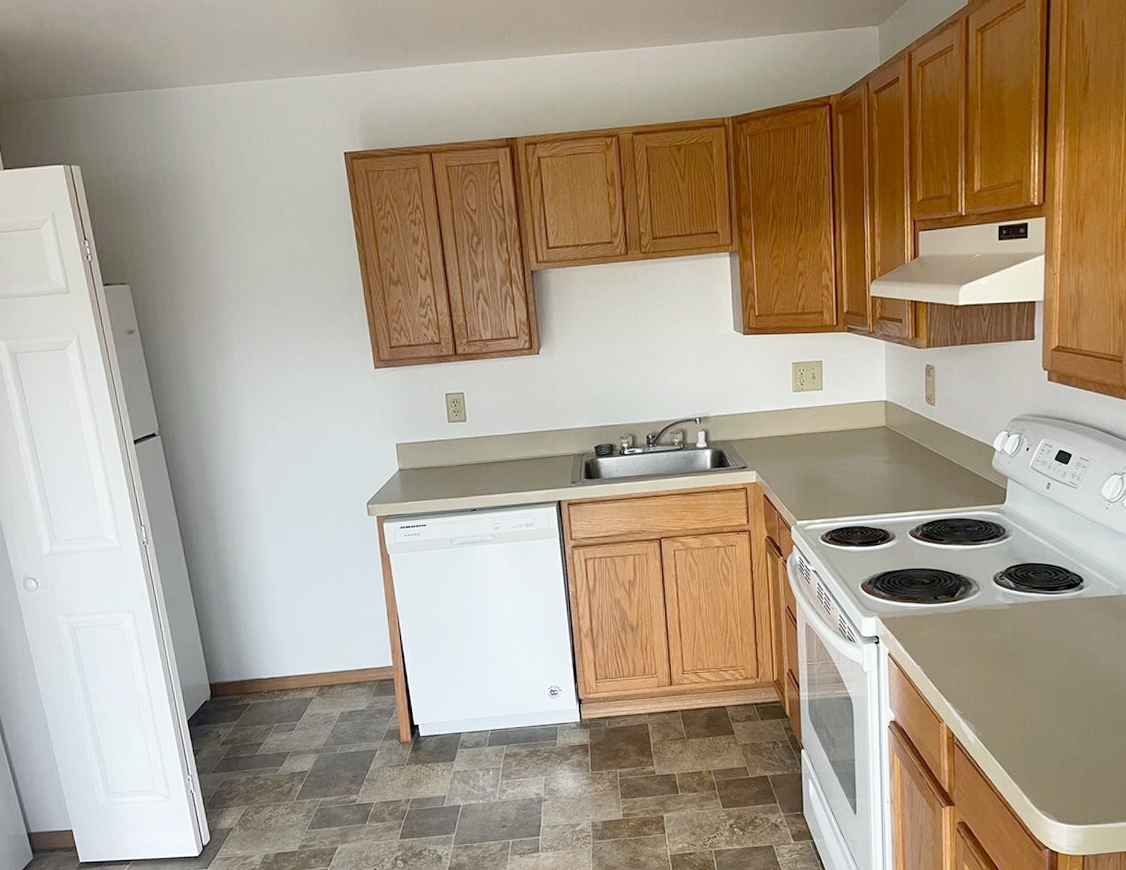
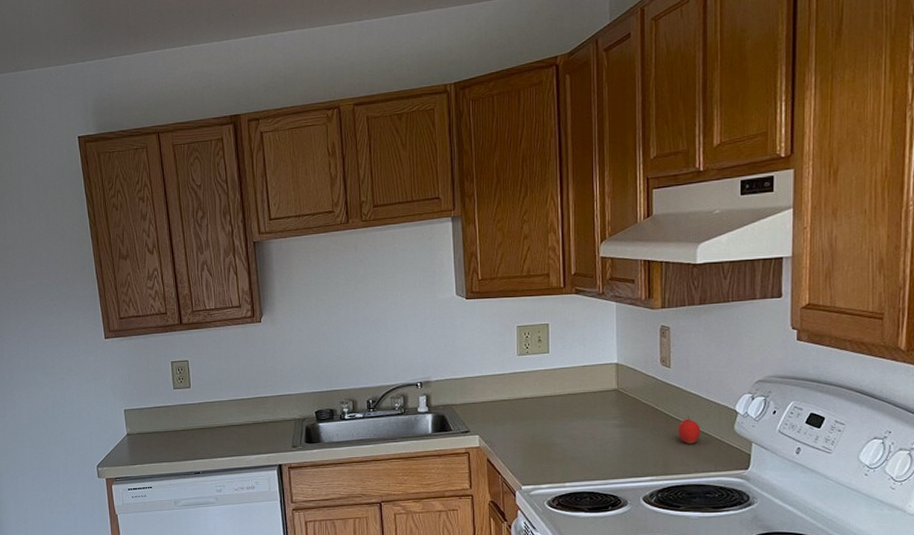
apple: none [942,452,962,479] -> present [678,416,701,444]

